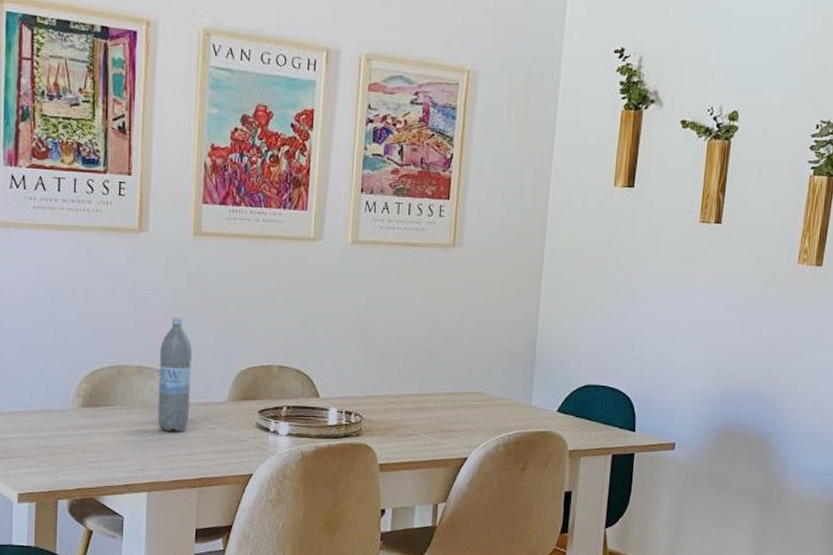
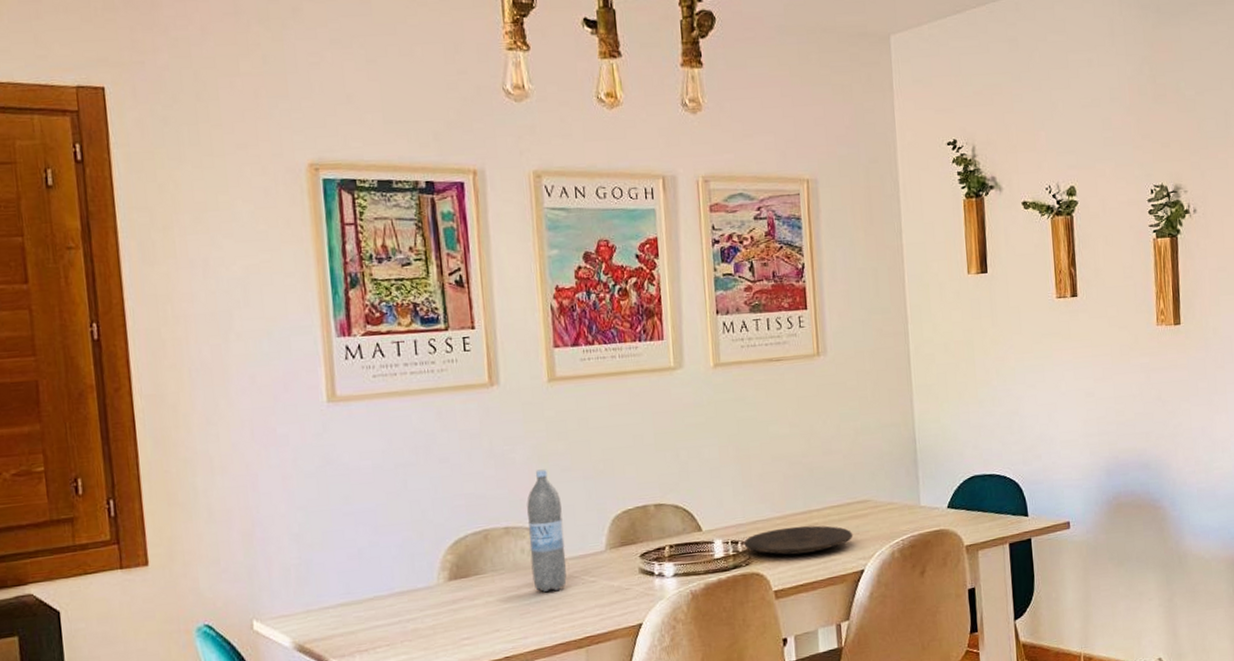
plate: none [357,406,462,435] -> present [744,525,854,556]

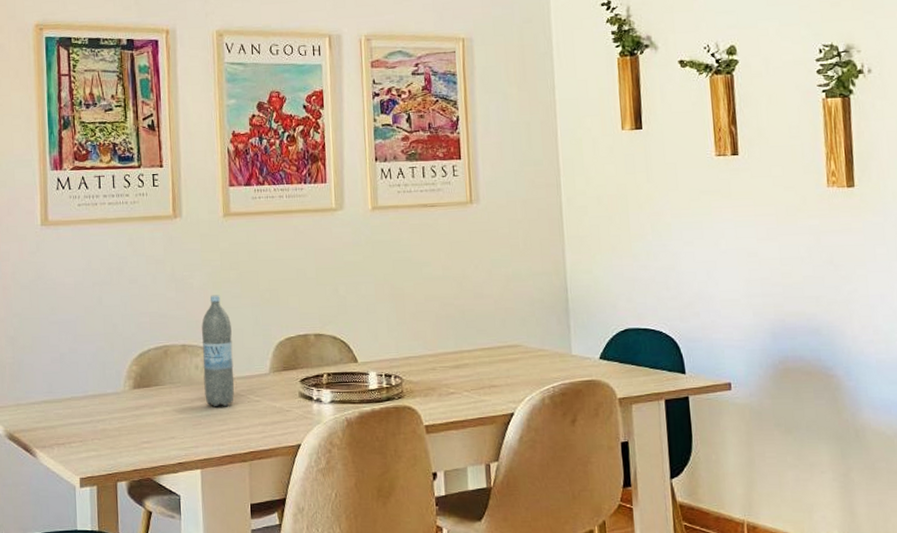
plate: present [744,525,854,556] -> none [397,365,504,393]

